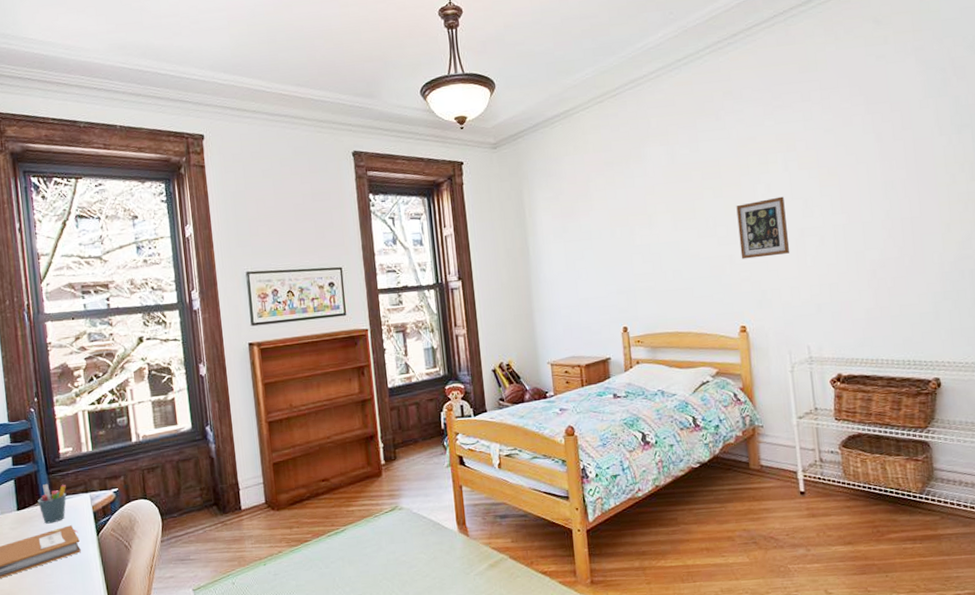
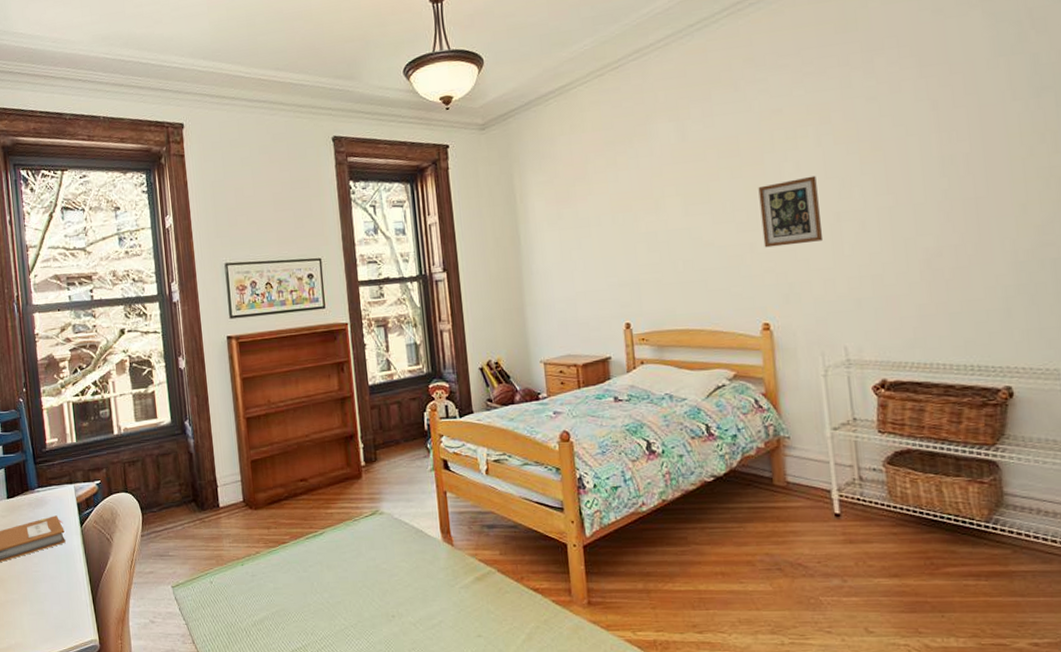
pen holder: present [37,483,67,524] -> none [26,473,53,513]

